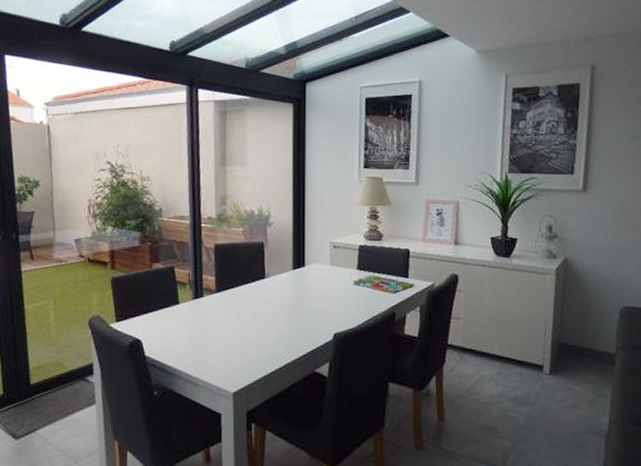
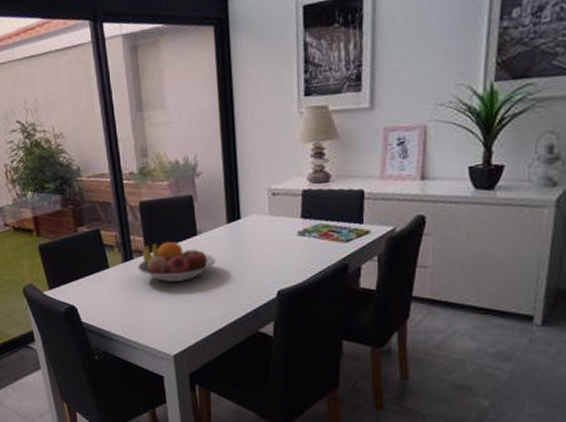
fruit bowl: none [207,282,280,320] -> present [138,241,216,282]

